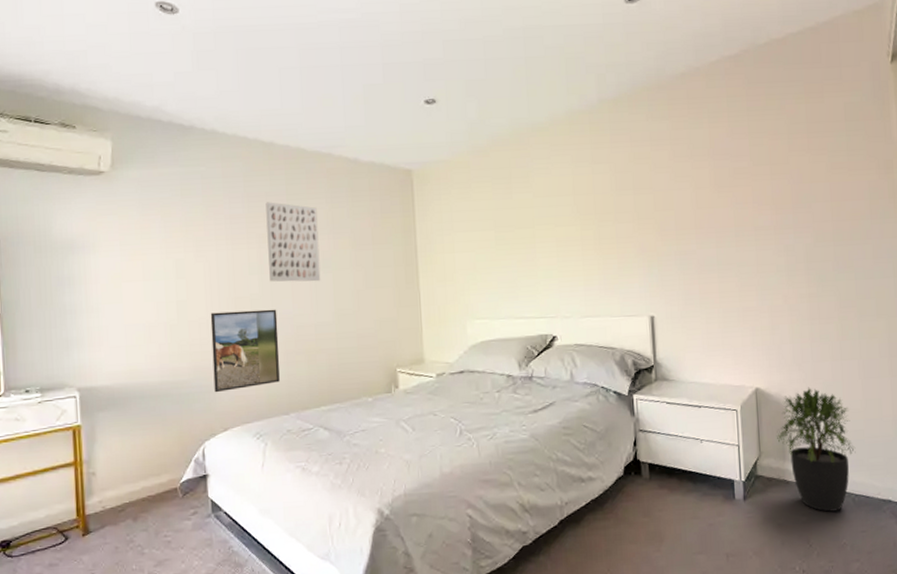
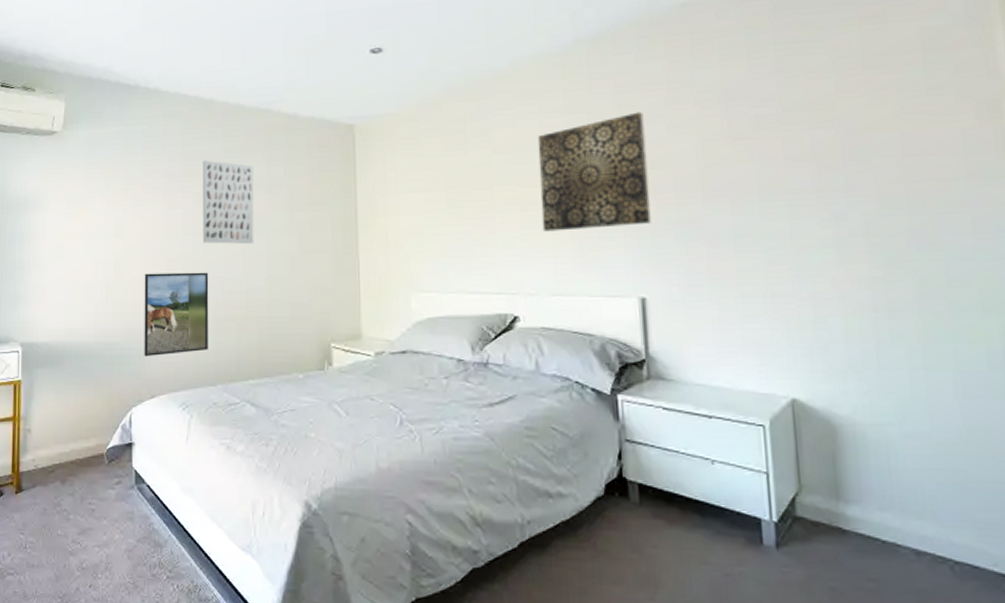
wall art: none [570,163,658,264] -> present [537,111,651,232]
potted plant: present [777,387,856,512] -> none [825,403,954,582]

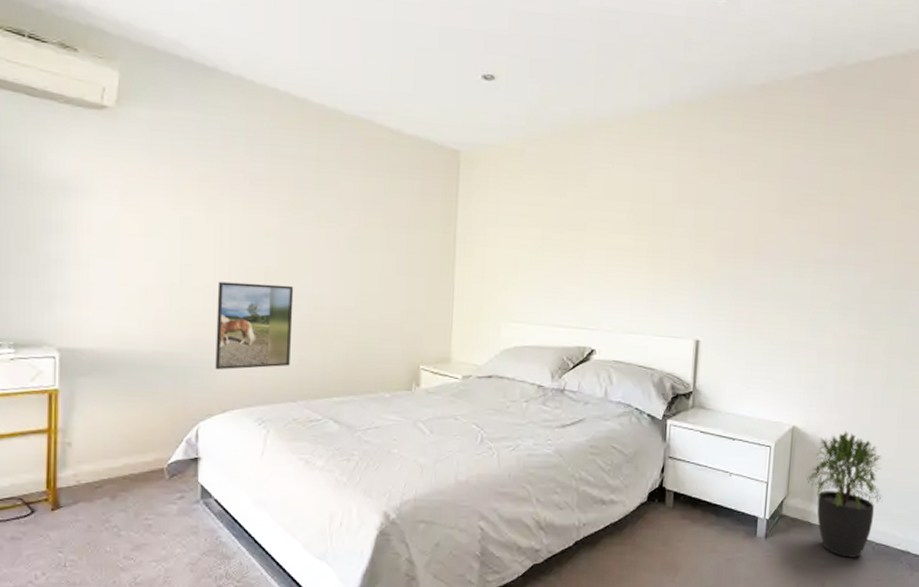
wall art: present [202,160,254,245] -> none [289,166,350,261]
wall art: present [537,111,651,232] -> none [624,177,719,278]
potted plant: none [825,403,954,582] -> present [807,430,883,558]

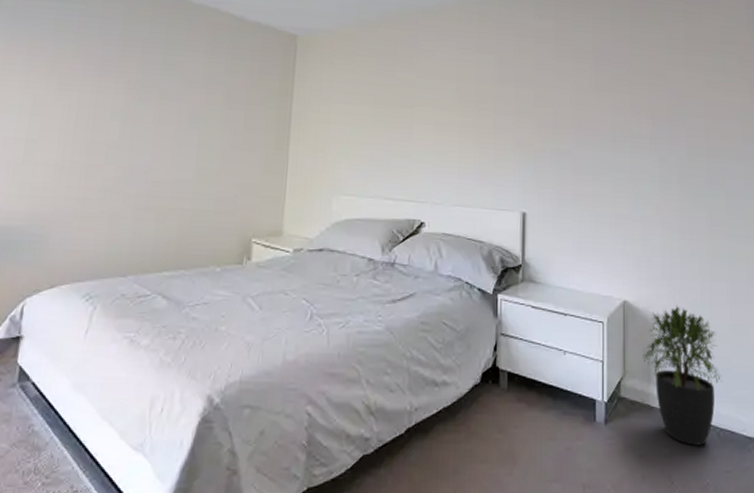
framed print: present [215,281,294,370] -> none [48,156,134,244]

